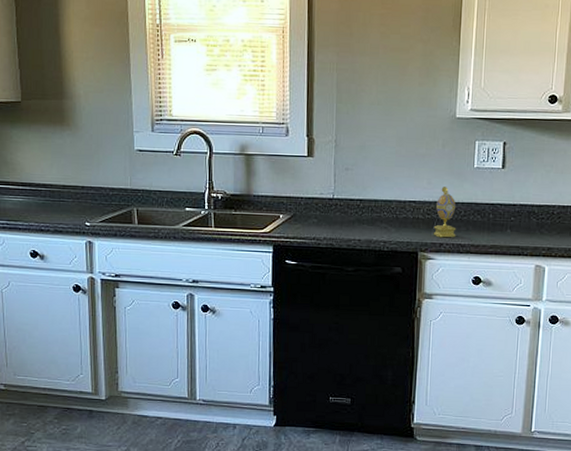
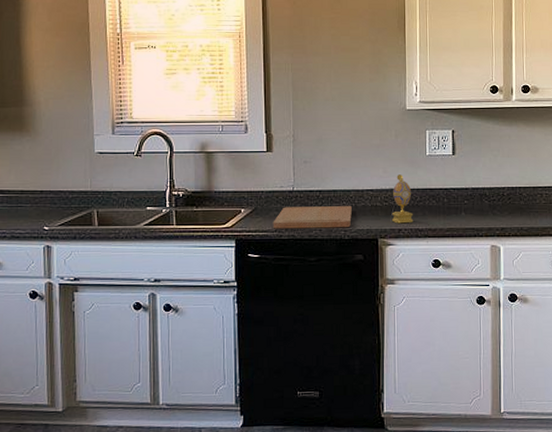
cutting board: none [311,214,393,239] -> present [273,206,352,229]

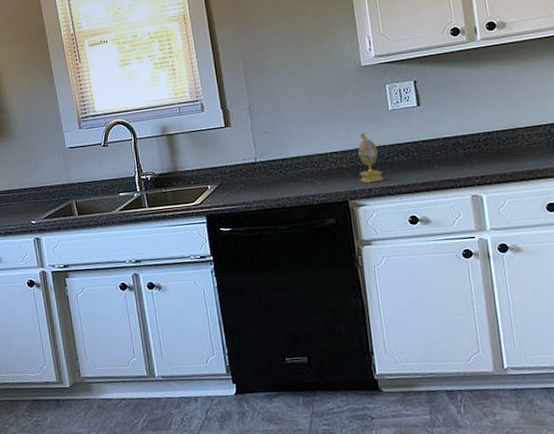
cutting board: present [273,206,352,229] -> none [240,171,319,202]

